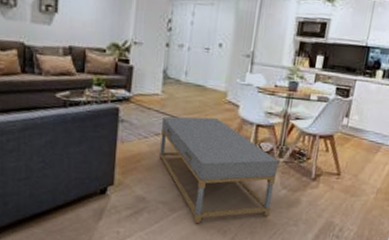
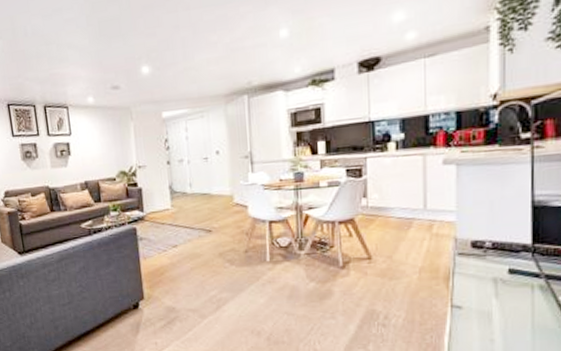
coffee table: present [159,116,279,224] -> none [176,222,302,328]

